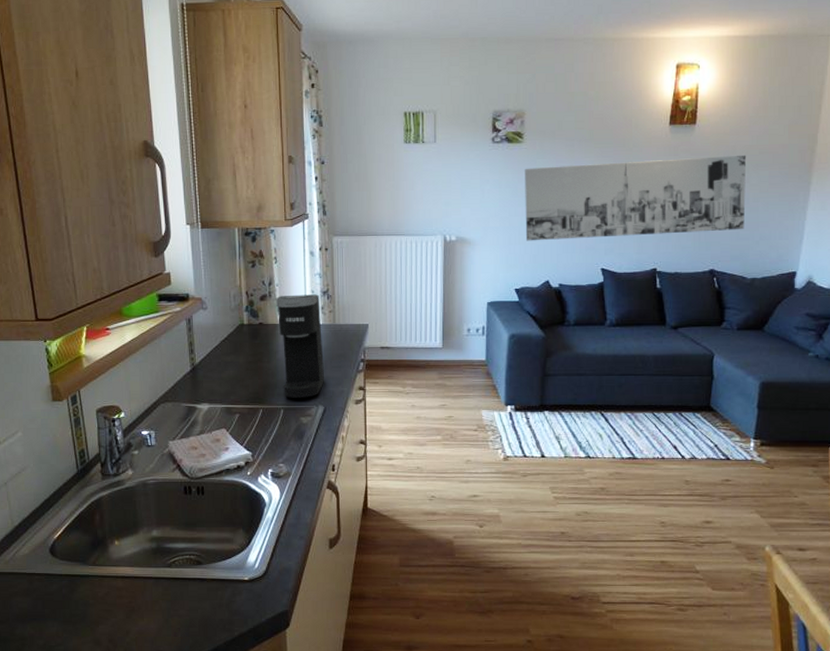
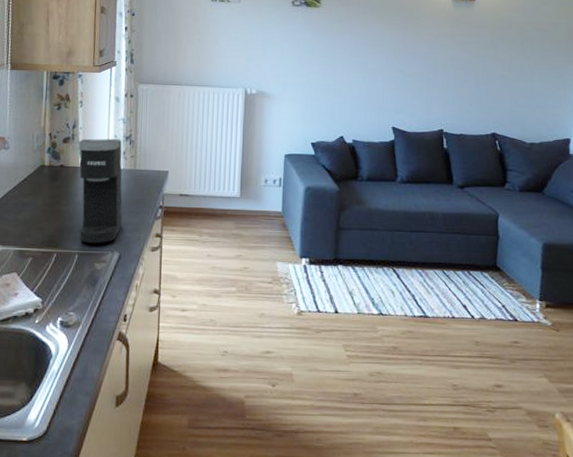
wall art: present [525,155,747,241] -> none [322,30,522,98]

